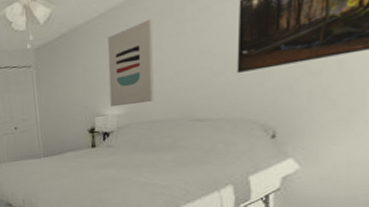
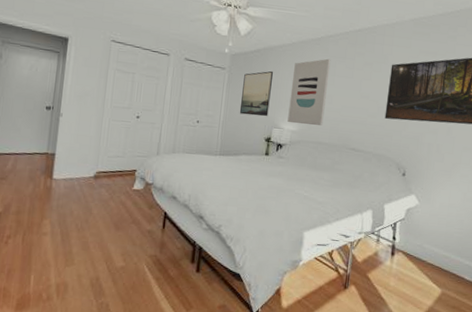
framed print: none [52,54,87,111] -> present [239,70,274,117]

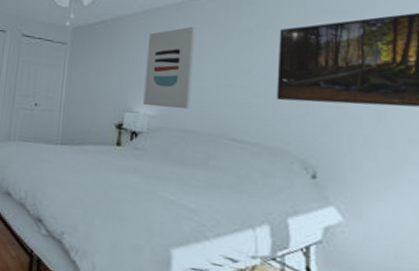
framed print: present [239,70,274,117] -> none [83,43,124,99]

